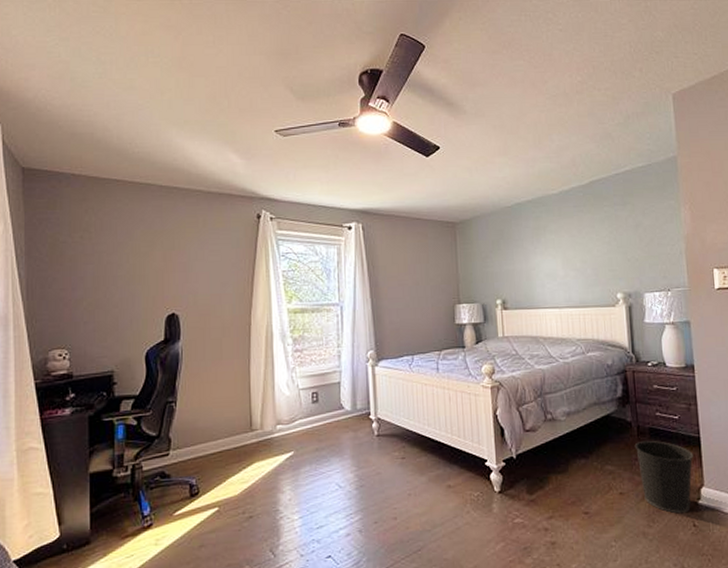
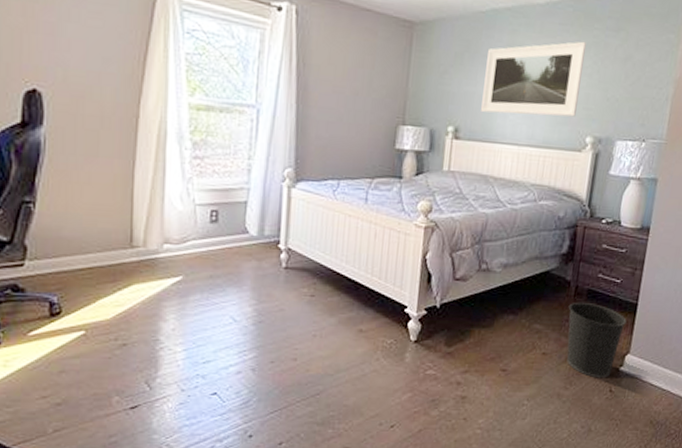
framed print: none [519,217,604,284] -> present [481,41,586,117]

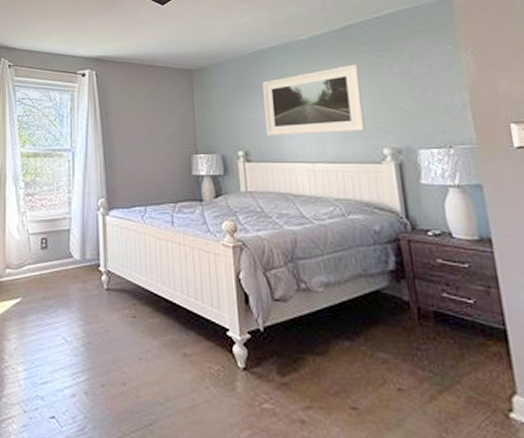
wastebasket: present [567,302,627,378] -> none [415,326,499,427]

